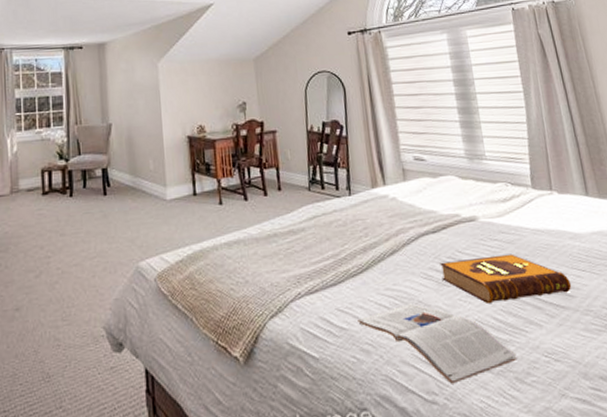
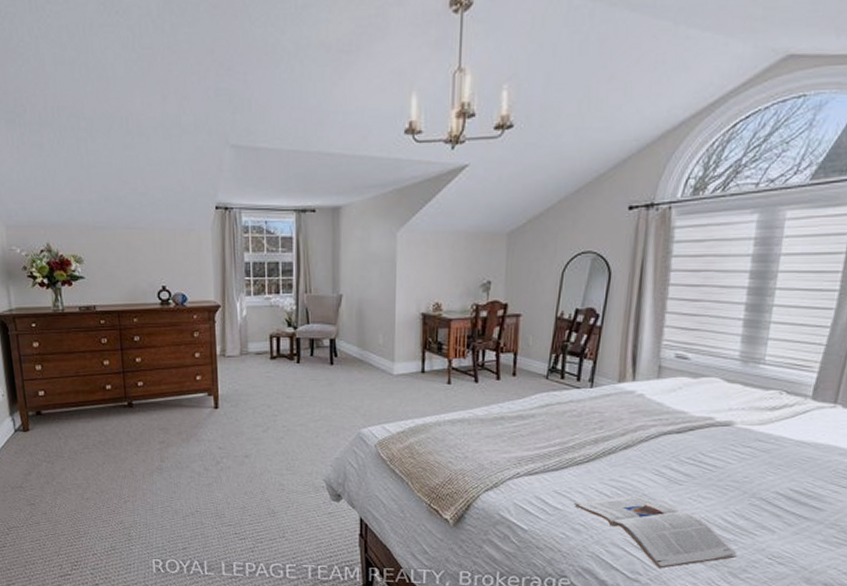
hardback book: present [440,253,572,303] -> none [675,461,825,506]

